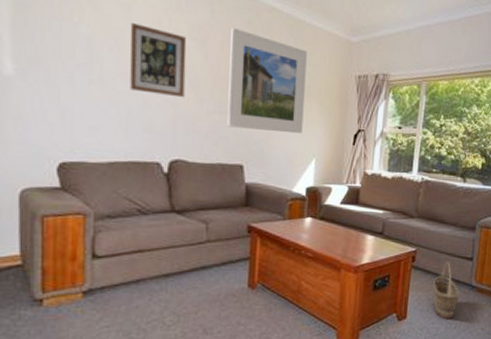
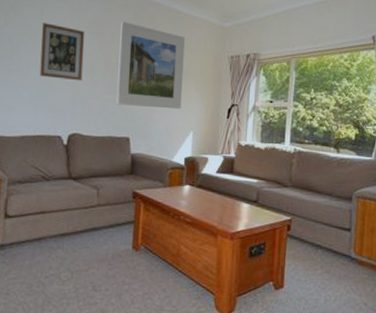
basket: present [432,262,460,320] -> none [309,232,339,292]

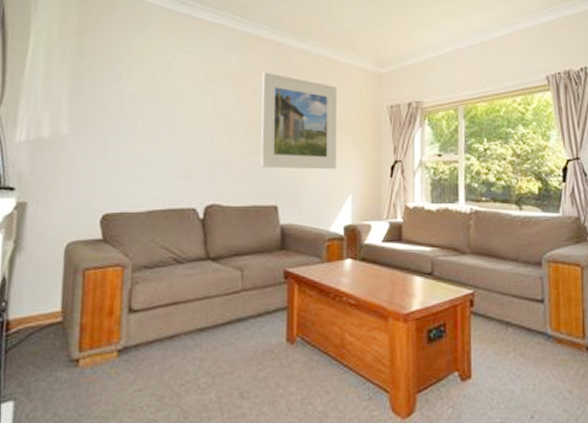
wall art: present [39,22,85,81] -> none [169,76,222,143]

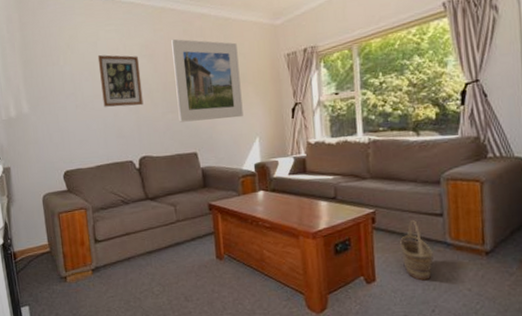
wall art: none [169,76,222,143] -> present [97,54,144,107]
basket: none [498,306,535,379] -> present [399,220,434,281]

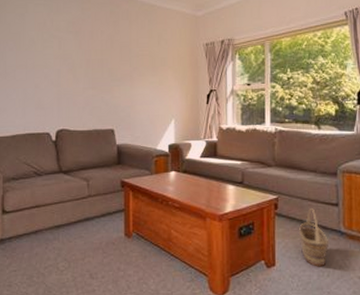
wall art: present [97,54,144,107] -> none [24,26,66,79]
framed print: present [171,39,243,122] -> none [98,18,161,99]

